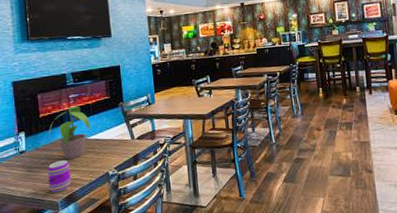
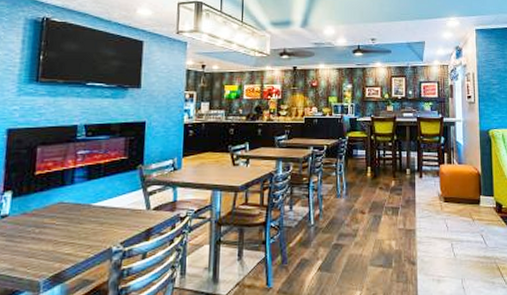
beverage can: present [47,160,71,193] -> none [31,230,64,270]
potted plant: present [49,106,91,160] -> none [43,164,99,230]

